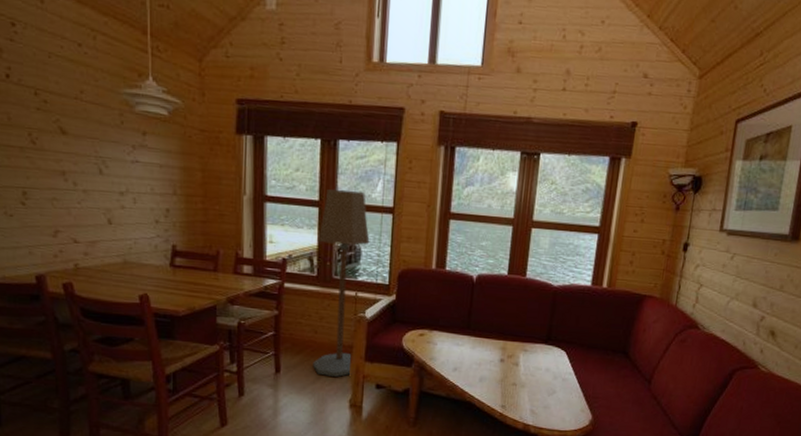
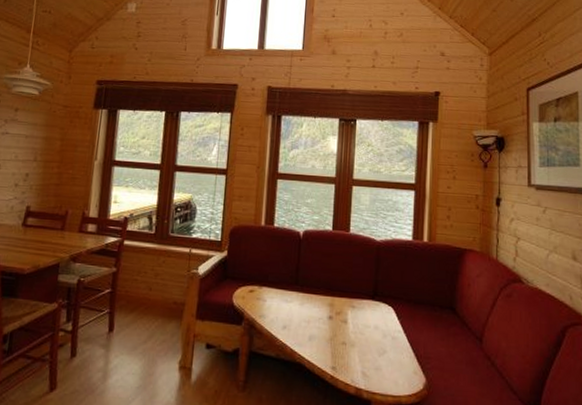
floor lamp: present [313,189,370,377] -> none [145,153,205,336]

